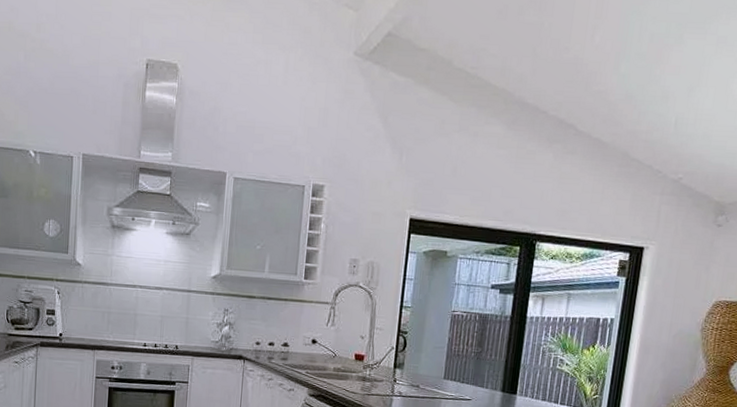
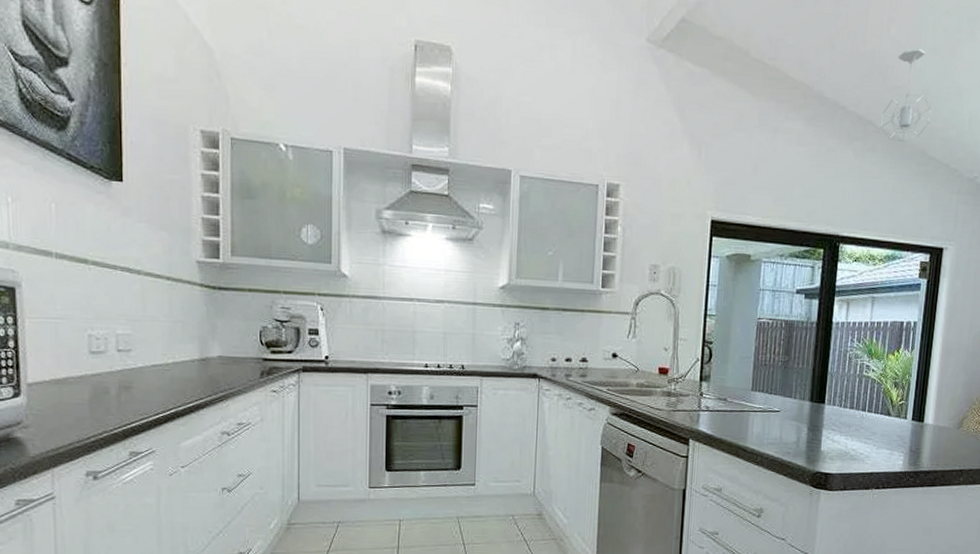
pendant light: none [582,53,636,144] -> present [881,47,932,142]

